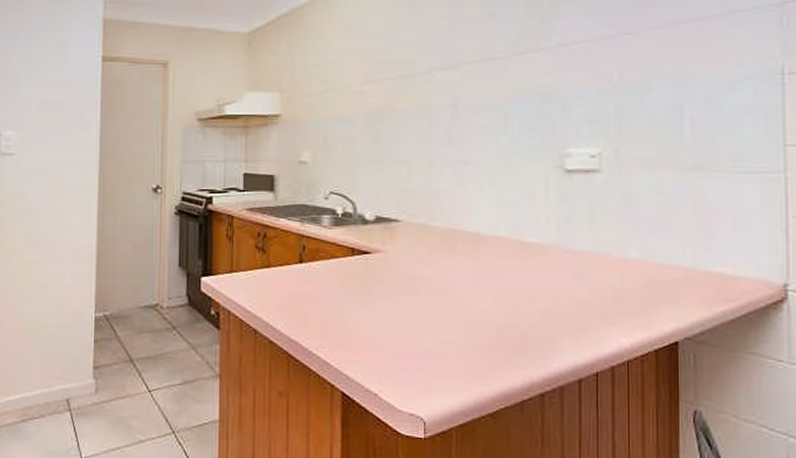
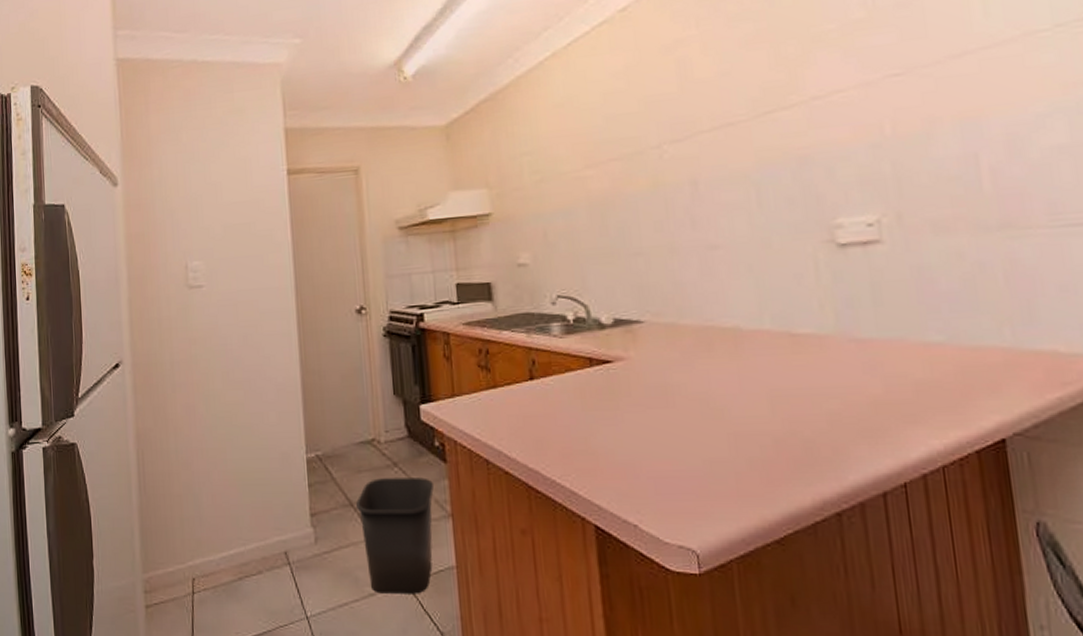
waste bin: none [135,339,206,443] -> present [355,477,434,594]

